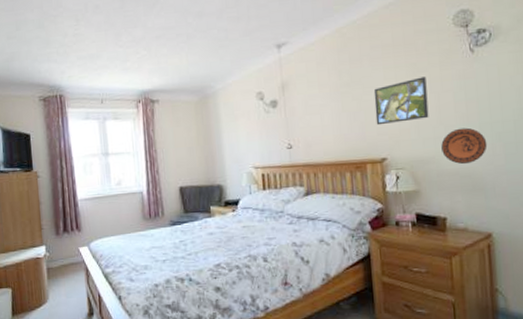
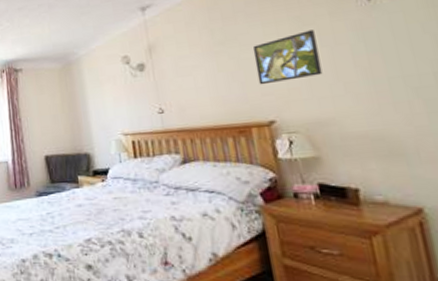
decorative plate: present [441,127,488,165] -> none [341,83,403,126]

